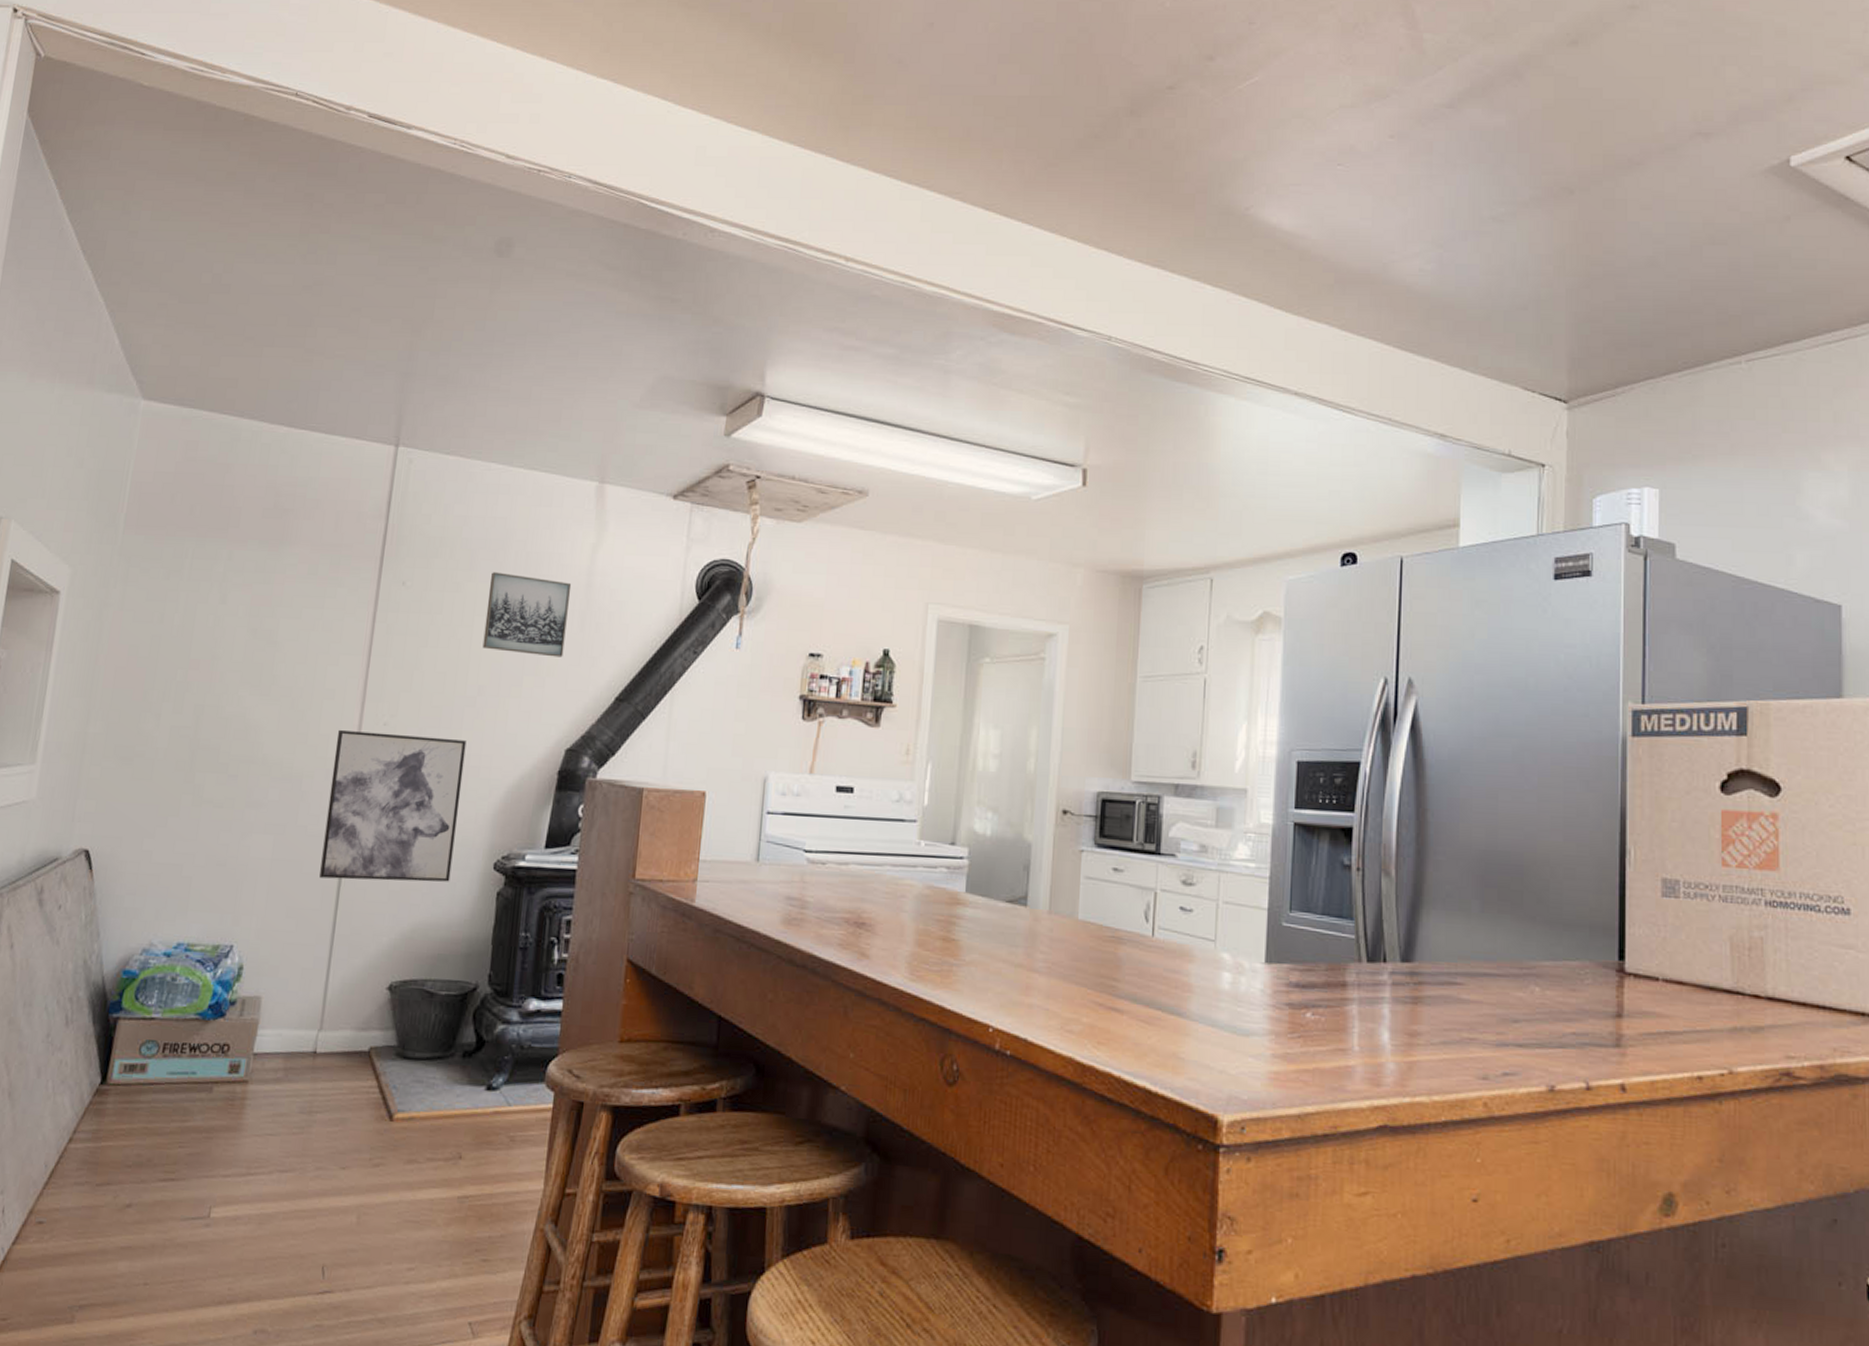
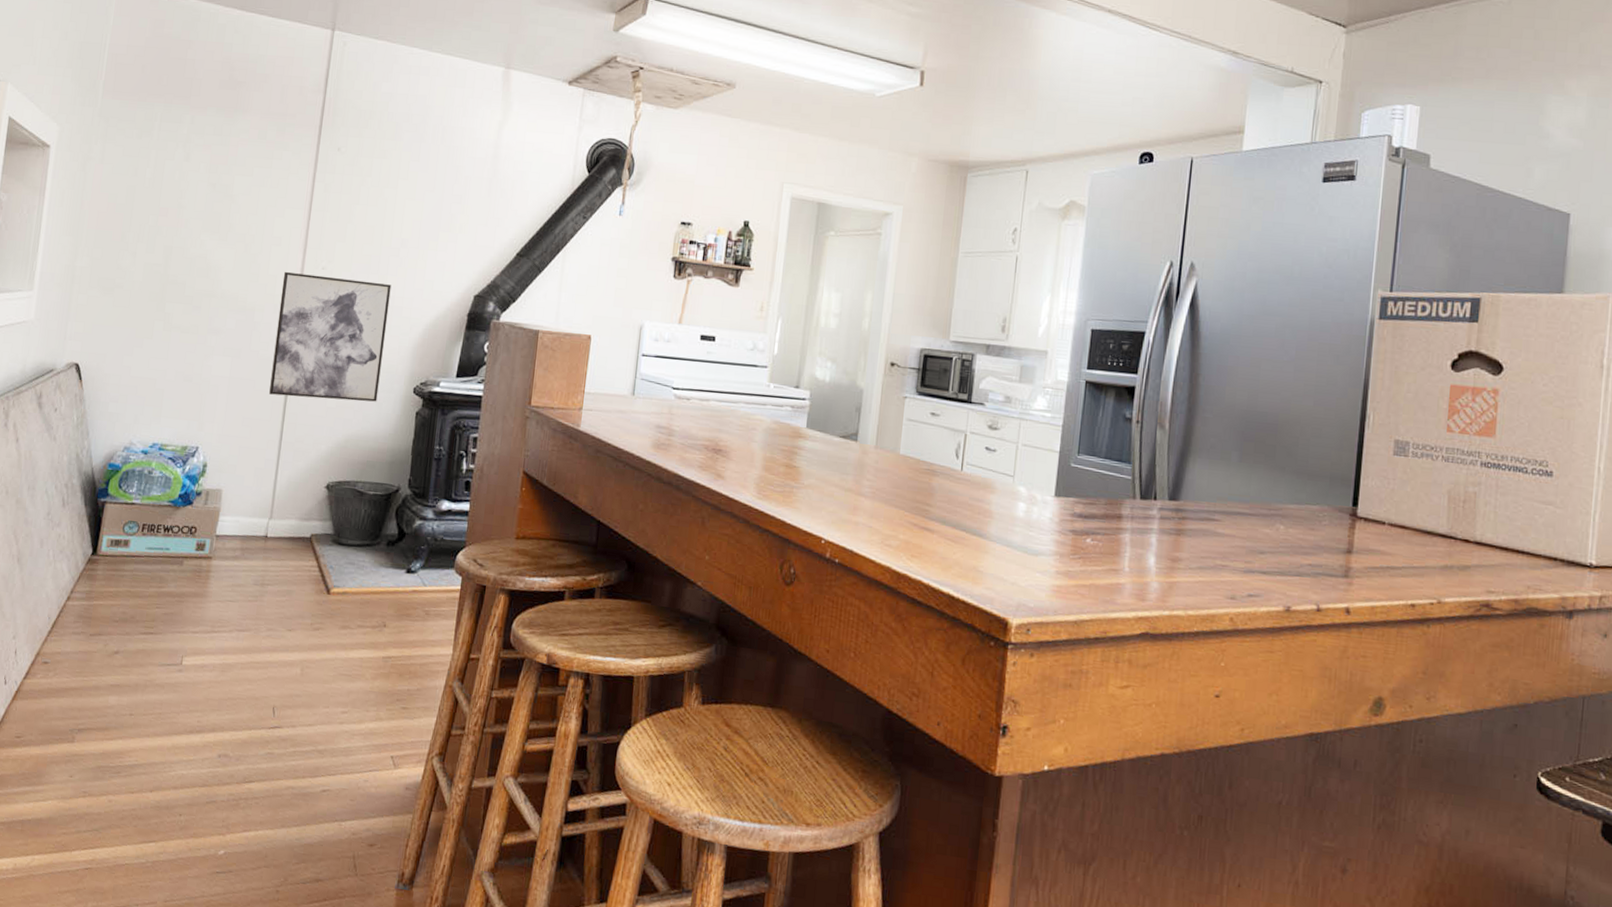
wall art: present [482,572,572,658] -> none [405,142,481,218]

